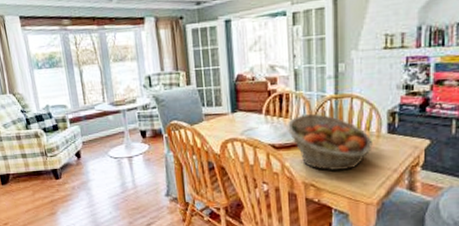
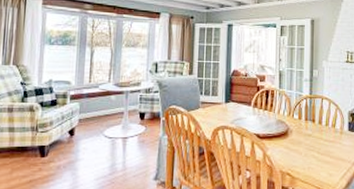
fruit basket: present [285,113,373,170] -> none [269,109,337,161]

